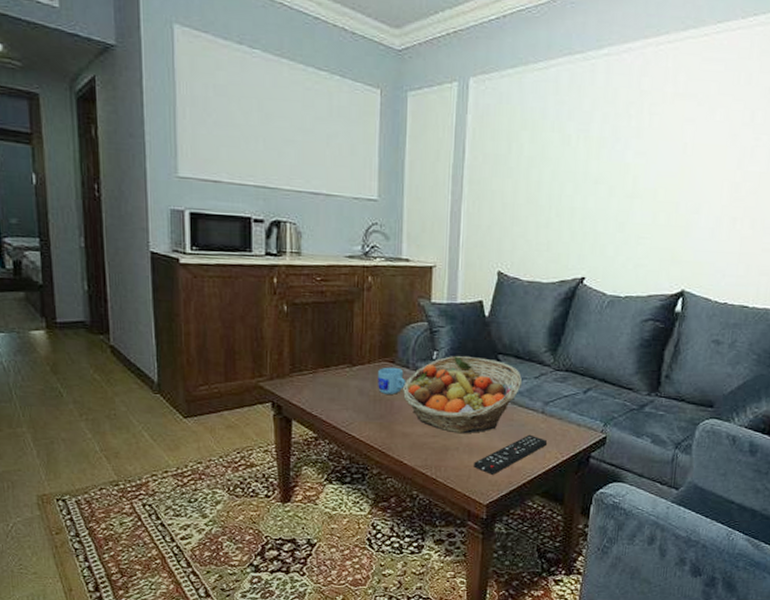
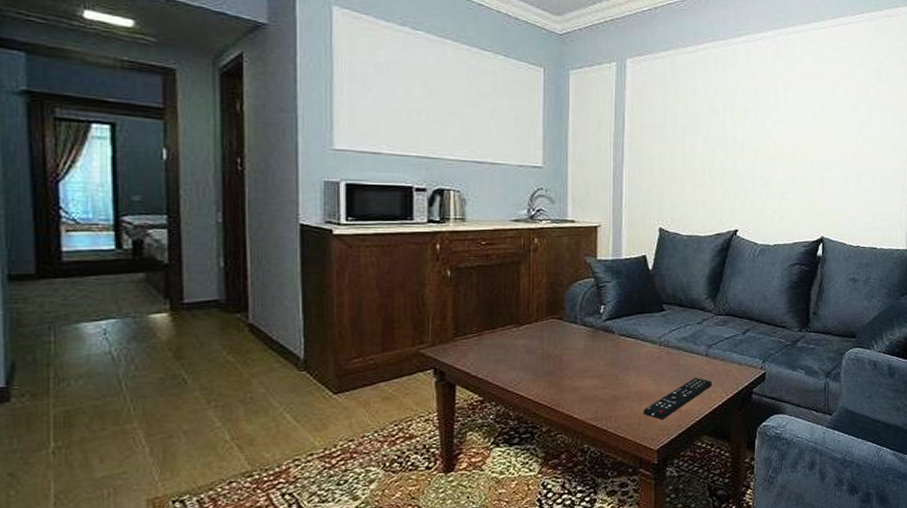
mug: present [378,367,406,395] -> none [546,323,575,351]
fruit basket: present [402,356,522,434] -> none [570,308,686,383]

